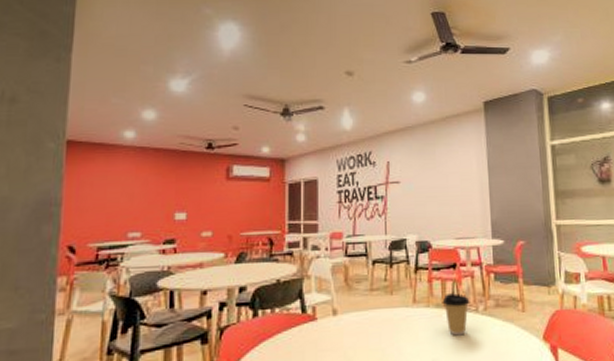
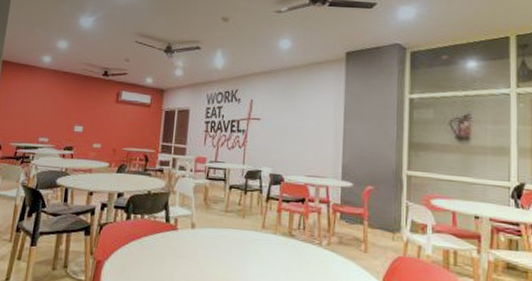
coffee cup: present [442,293,470,336] -> none [288,225,315,265]

